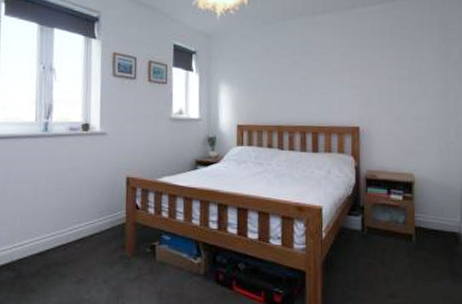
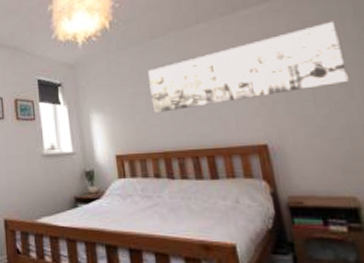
wall art: none [275,29,426,90] -> present [148,21,349,113]

